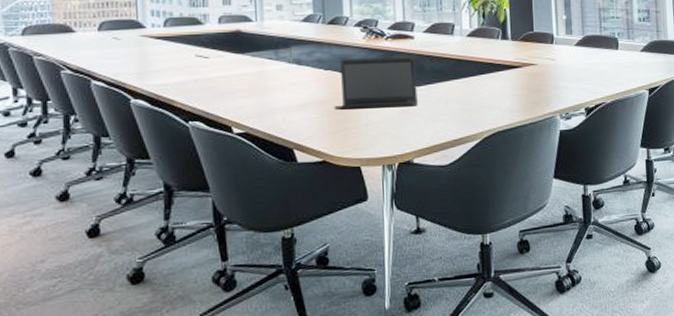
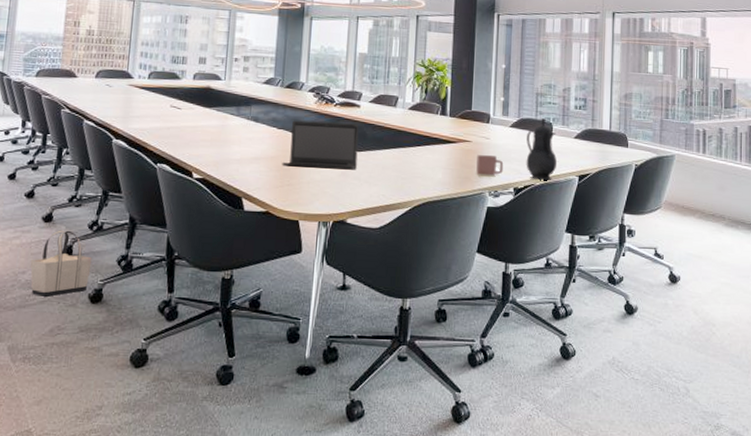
shopping bag: none [48,207,126,285] -> present [30,230,92,297]
mug: none [544,77,573,100] -> present [476,155,504,177]
coffeepot: none [593,34,626,97] -> present [526,118,557,180]

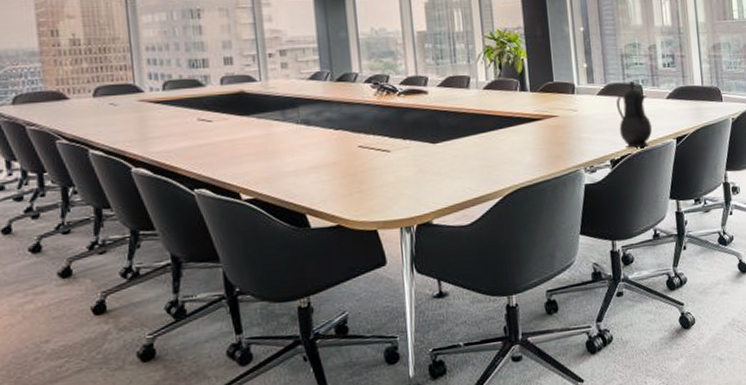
shopping bag: present [30,230,92,297] -> none [53,283,134,365]
laptop: present [282,120,359,170] -> none [347,113,435,172]
mug: present [476,155,504,177] -> none [566,128,597,153]

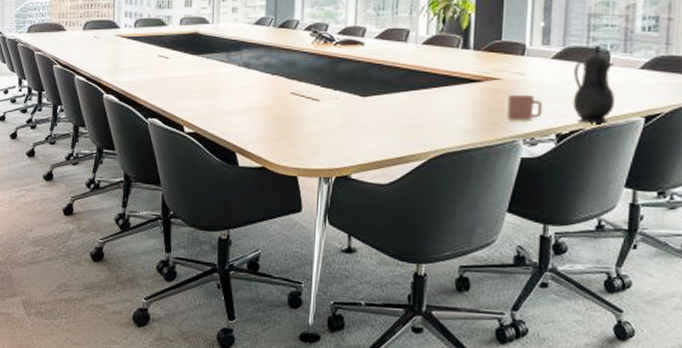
mug: none [566,128,597,153] -> present [507,95,543,121]

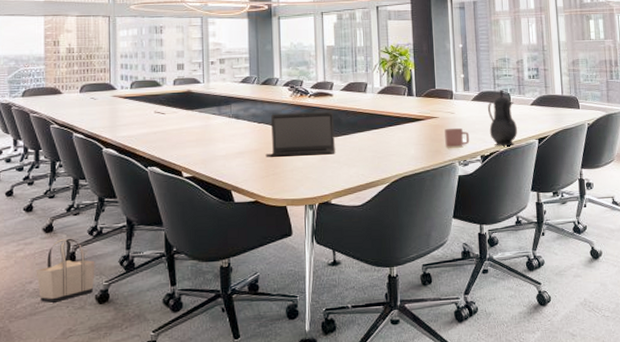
shopping bag: none [35,188,91,254] -> present [36,238,95,303]
laptop: none [277,64,363,118] -> present [265,112,335,157]

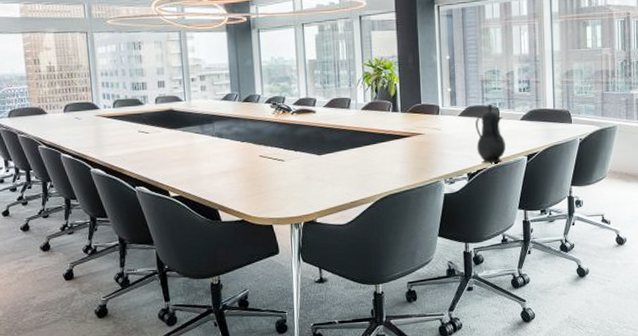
shopping bag: present [36,238,95,303] -> none [37,256,93,317]
laptop: present [265,112,335,157] -> none [250,129,319,176]
mug: present [444,128,470,148] -> none [430,145,456,166]

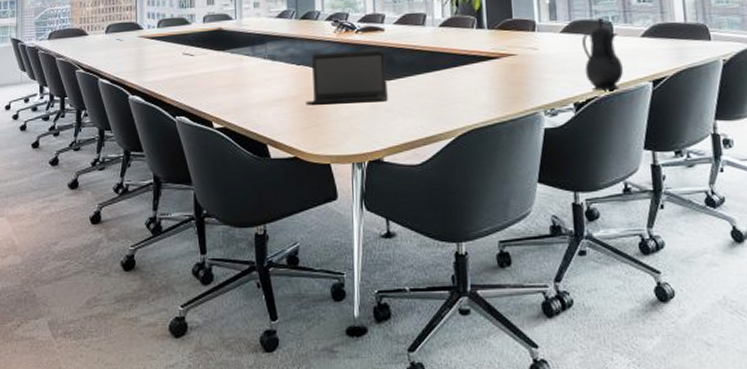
laptop: none [250,129,319,176] -> present [305,50,388,105]

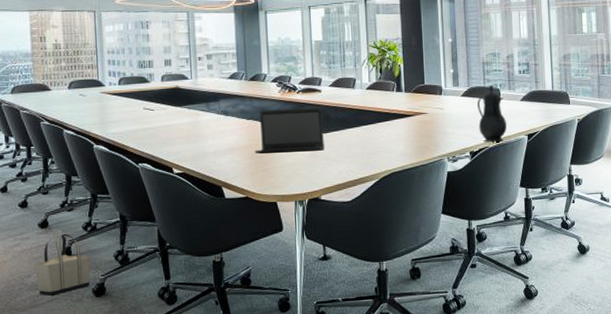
shopping bag: none [61,195,121,267] -> present [33,233,91,296]

